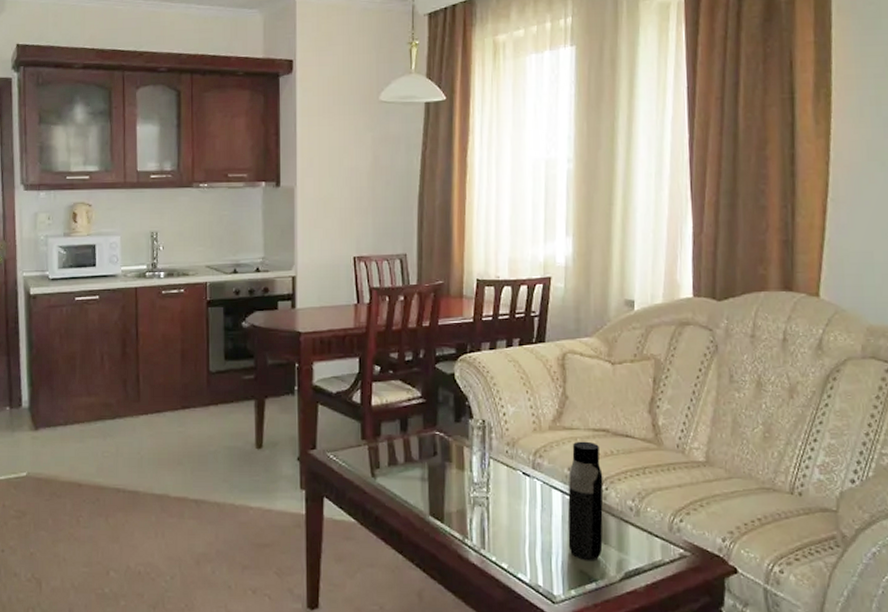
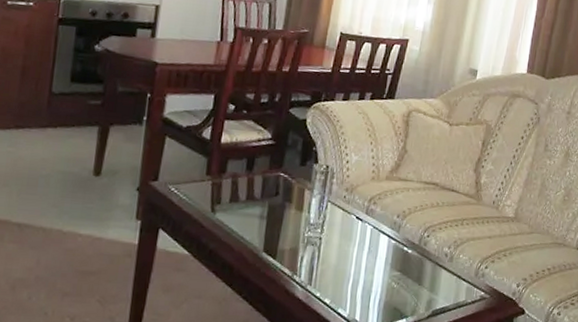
water bottle: present [568,441,604,560] -> none [387,192,427,299]

